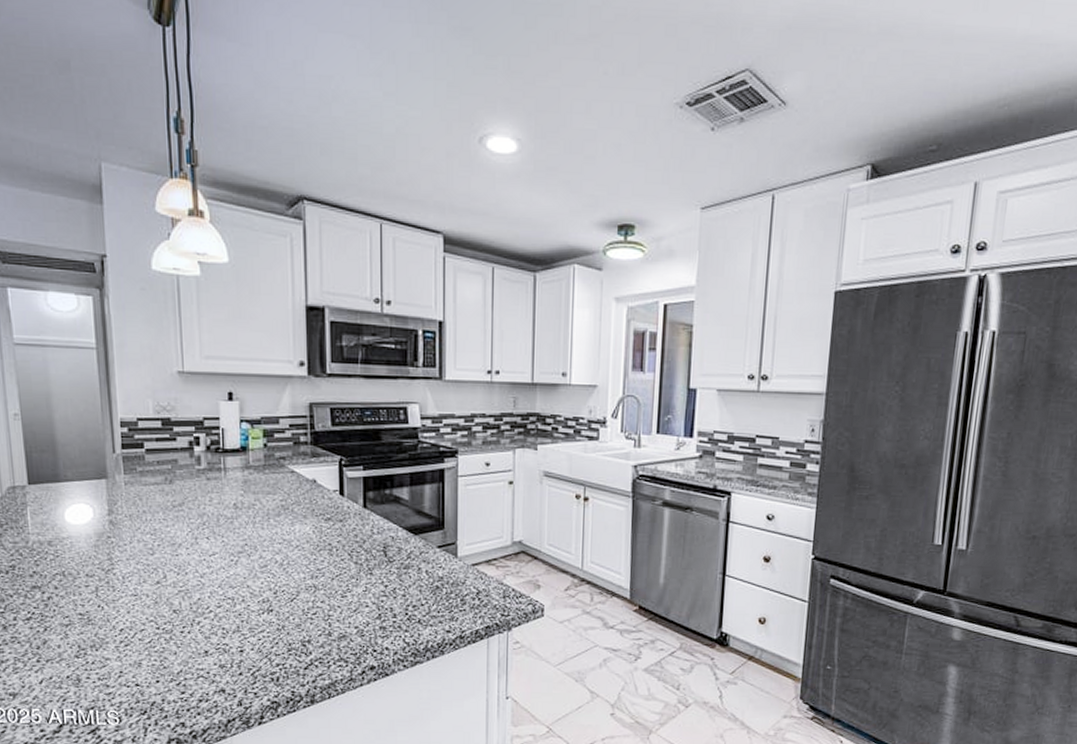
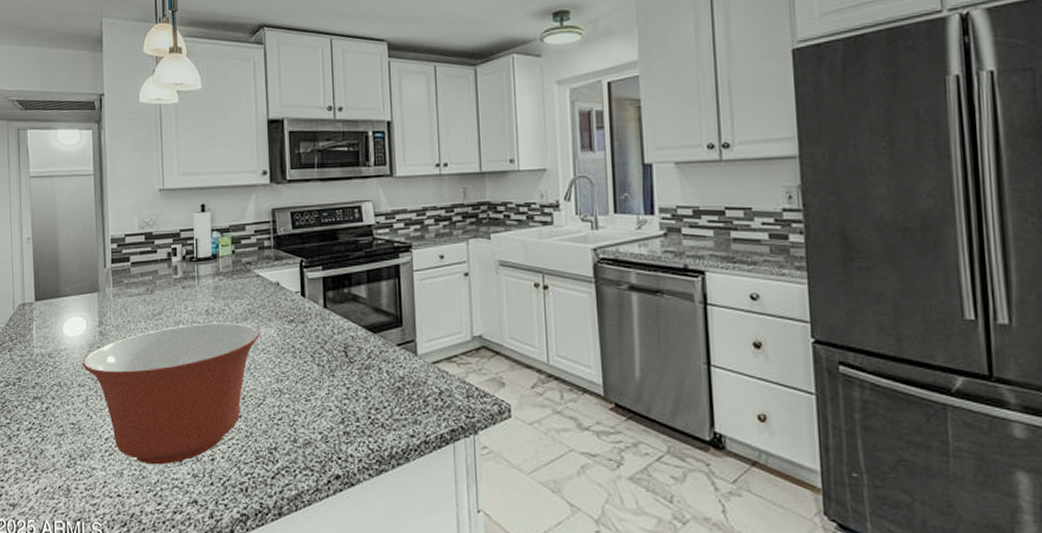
mixing bowl: none [89,517,293,656] -> present [81,322,259,465]

